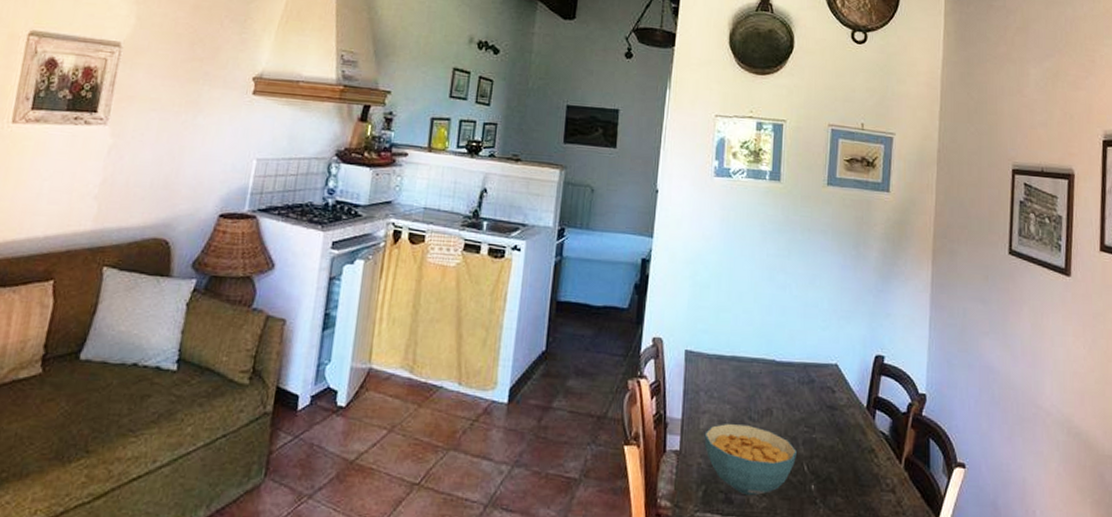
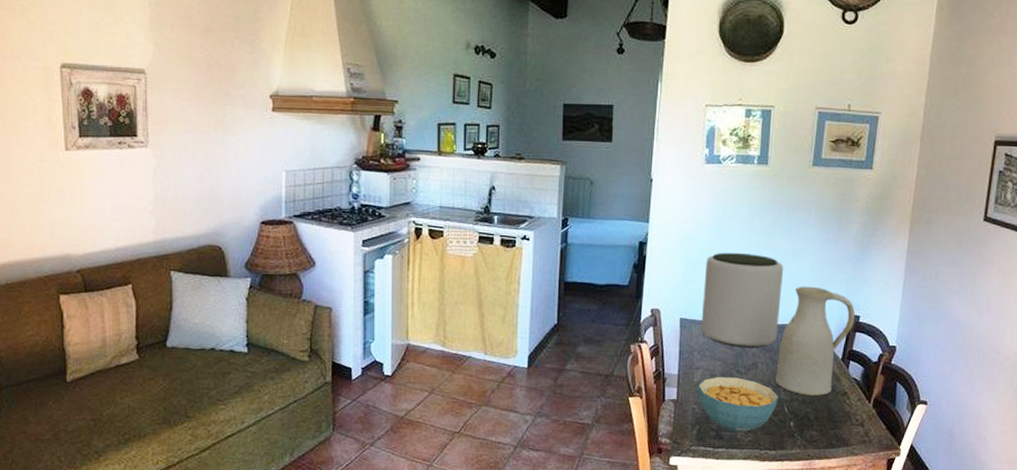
plant pot: none [708,275,799,390] -> present [700,252,783,348]
ceramic pitcher: none [793,318,880,452] -> present [775,286,856,396]

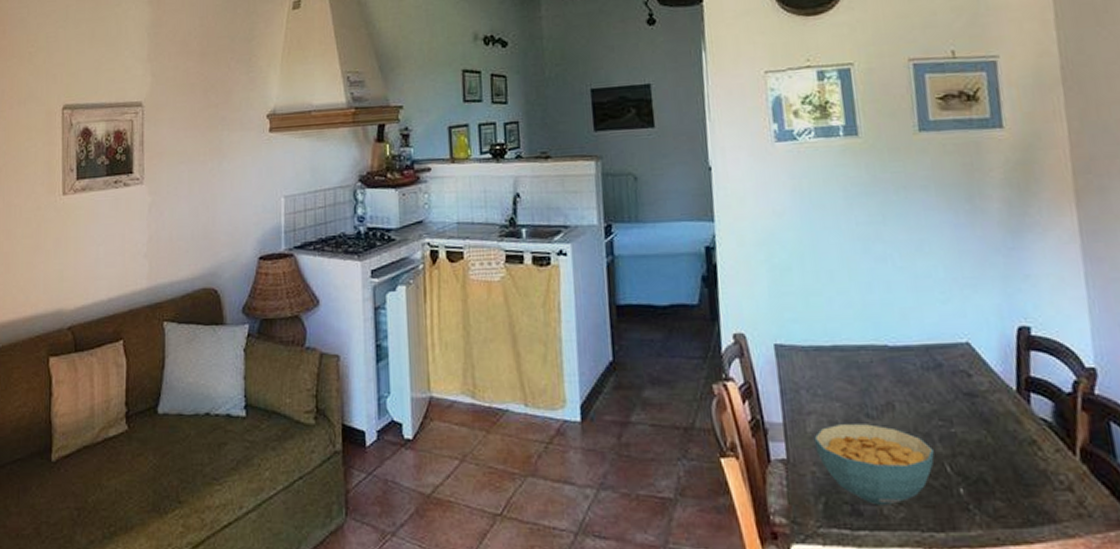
plant pot: present [700,252,783,348] -> none [797,251,915,381]
ceramic pitcher: present [775,286,856,396] -> none [920,289,1024,447]

